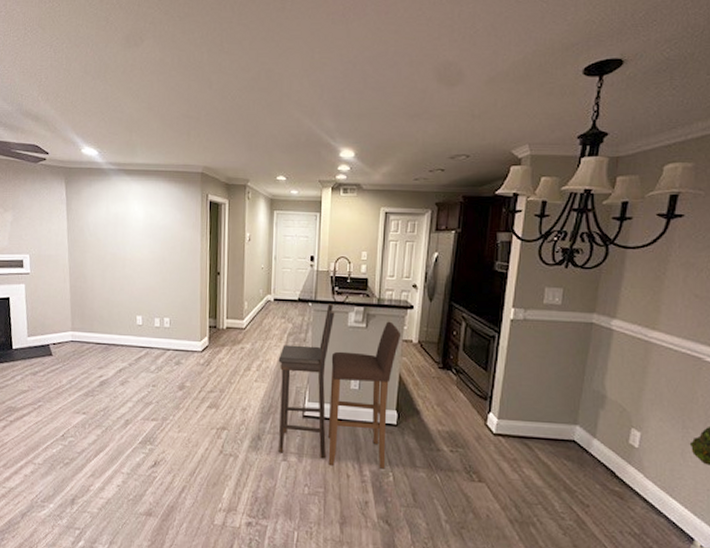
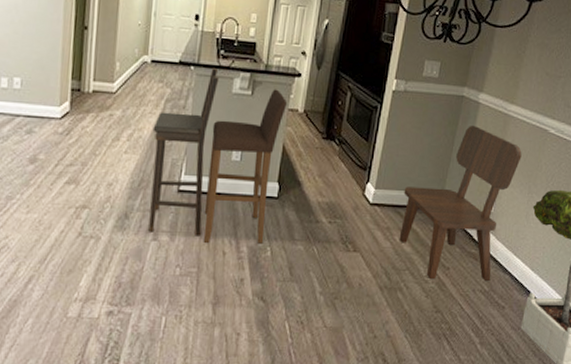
dining chair: none [528,354,670,523] -> present [399,126,522,281]

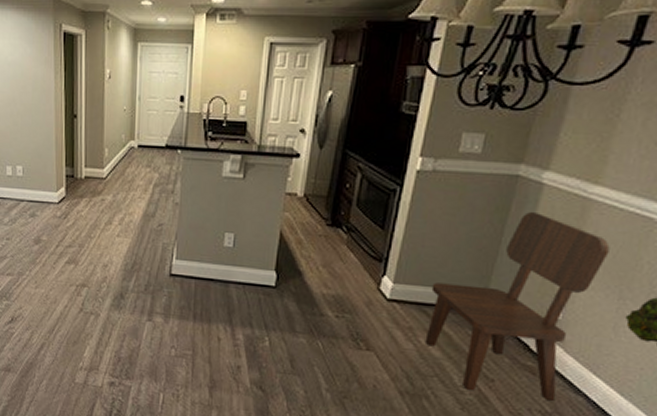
bar stool: present [148,68,220,236] -> none [142,151,208,321]
bar stool: present [203,89,288,244] -> none [197,171,285,333]

